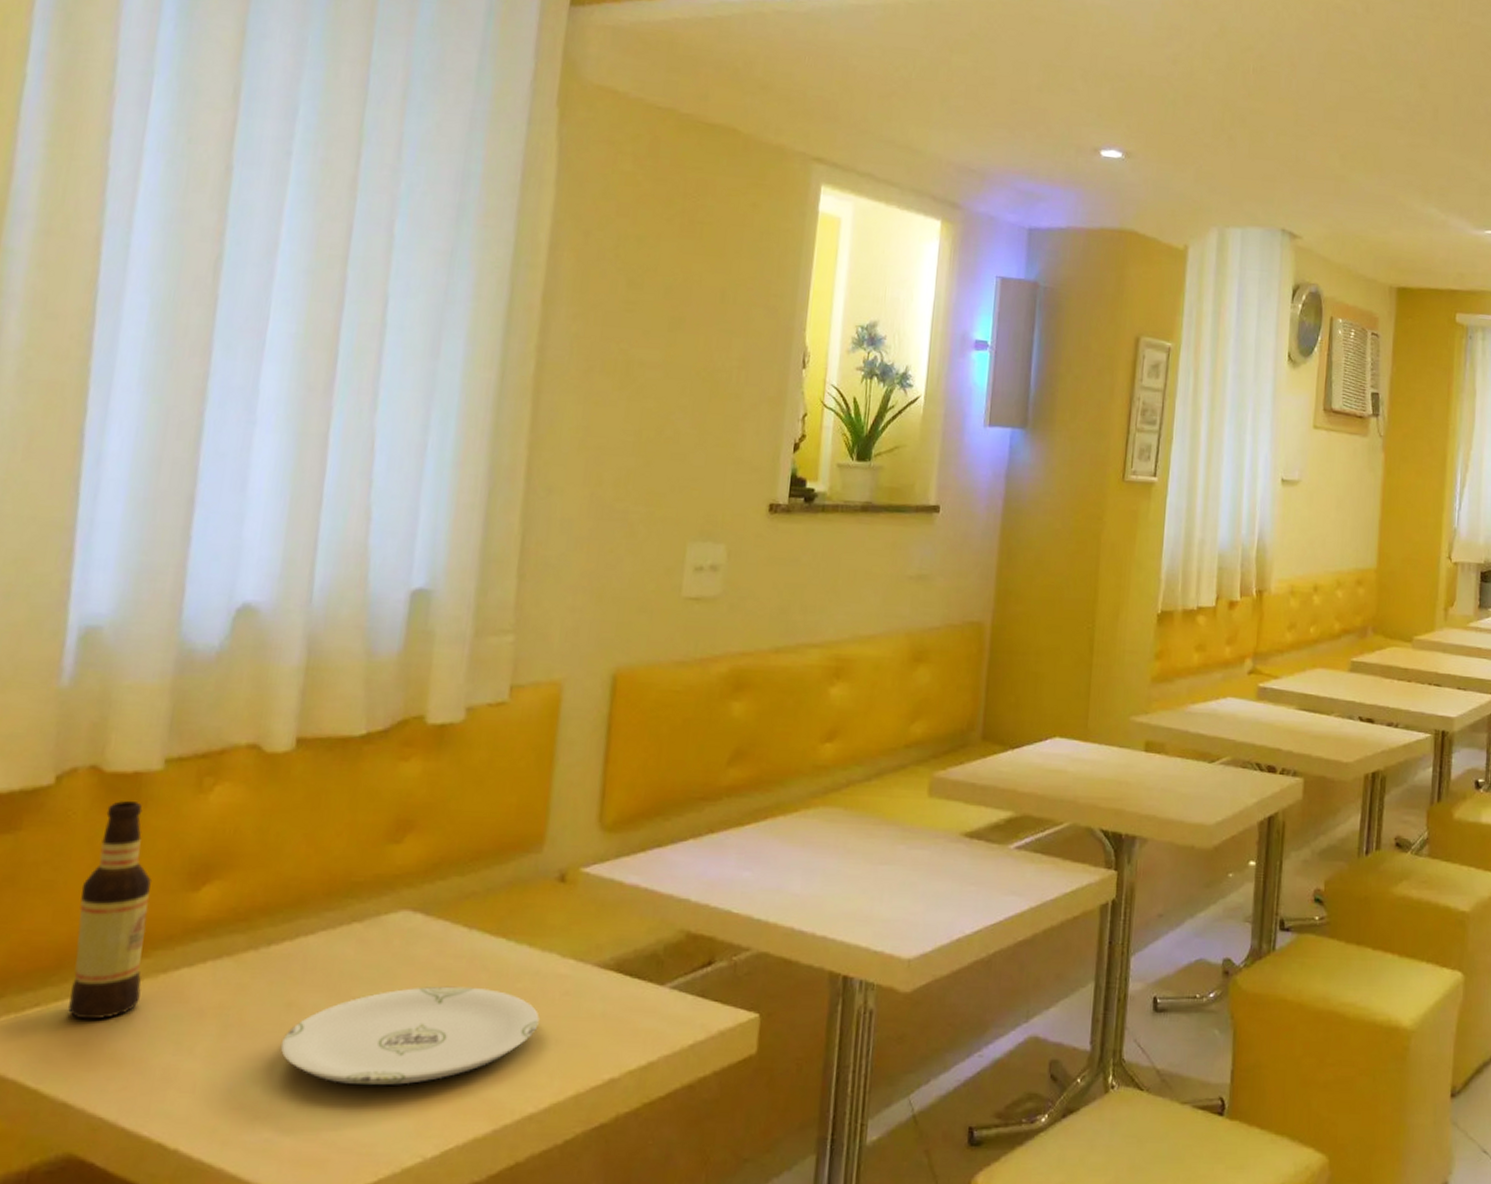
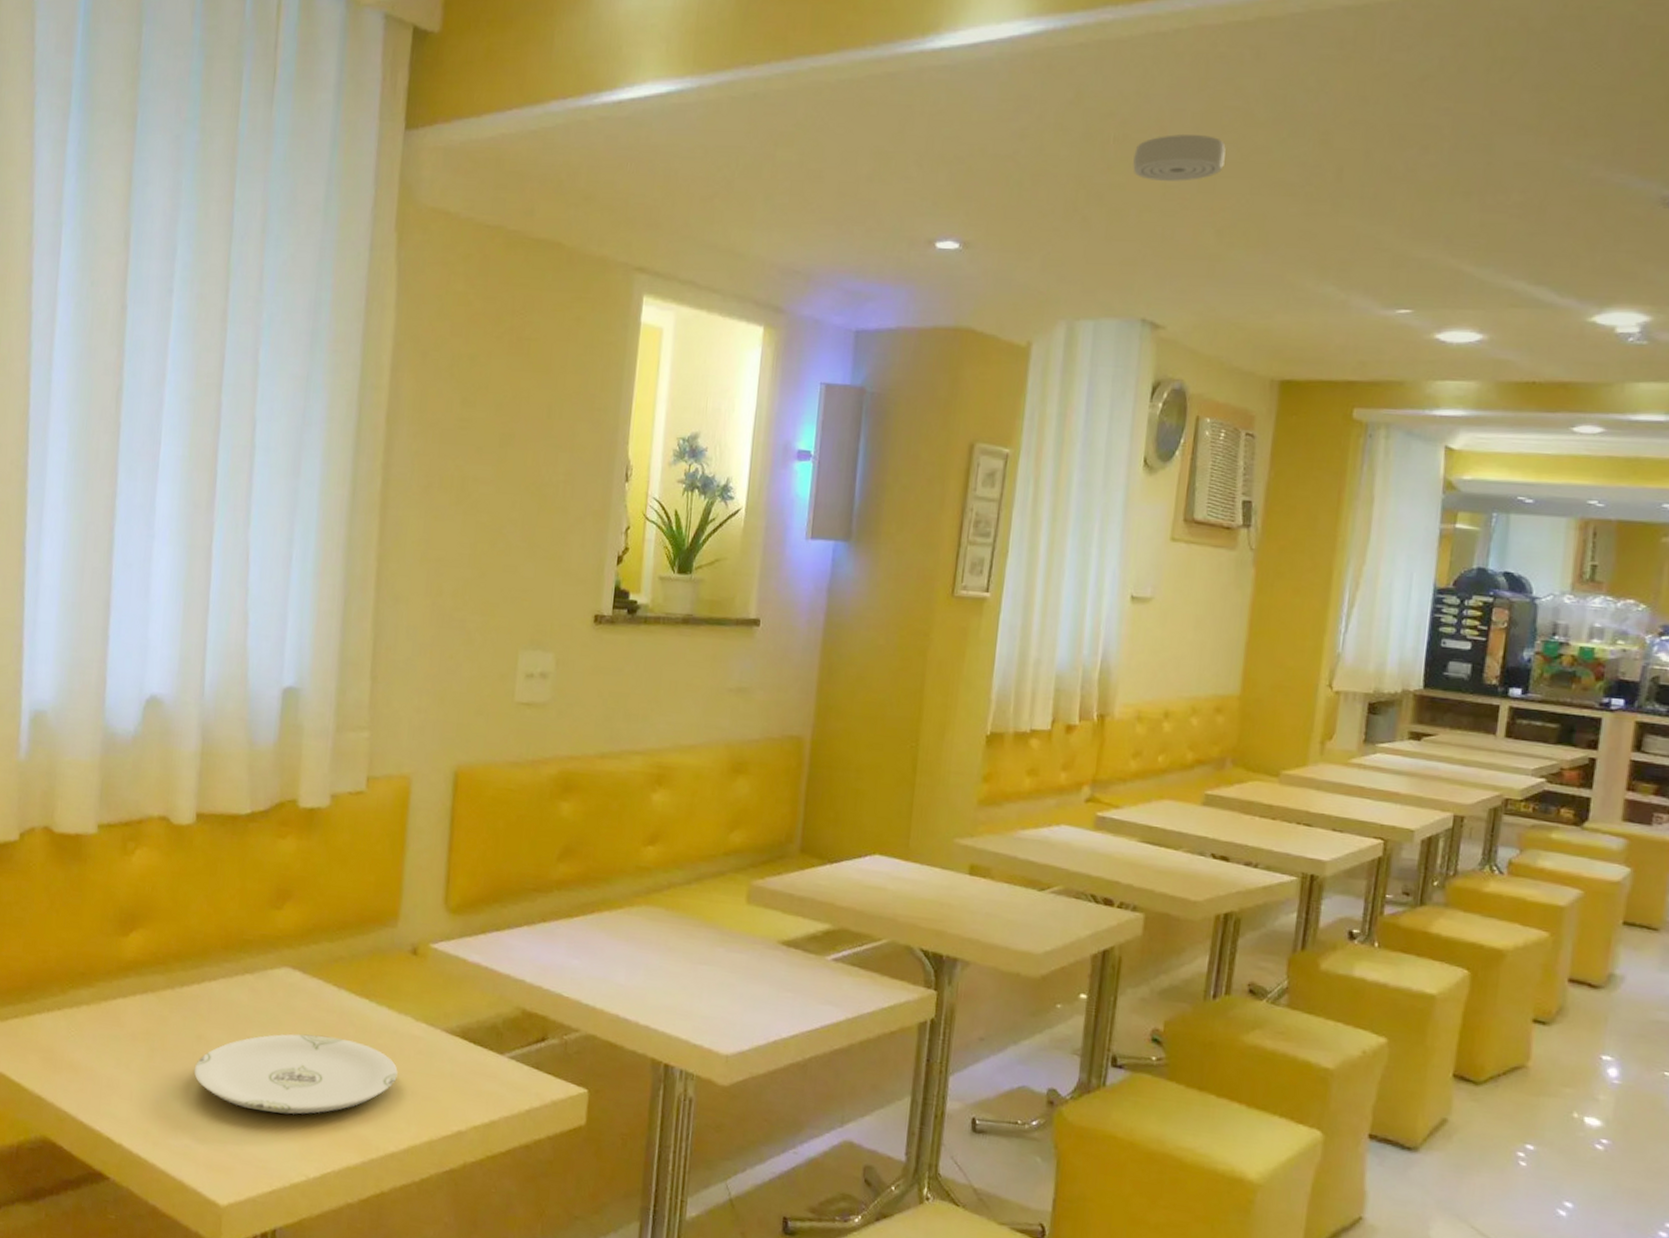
bottle: present [68,800,151,1020] -> none [38,857,92,1033]
smoke detector: none [1270,70,1345,111] -> present [1133,133,1226,181]

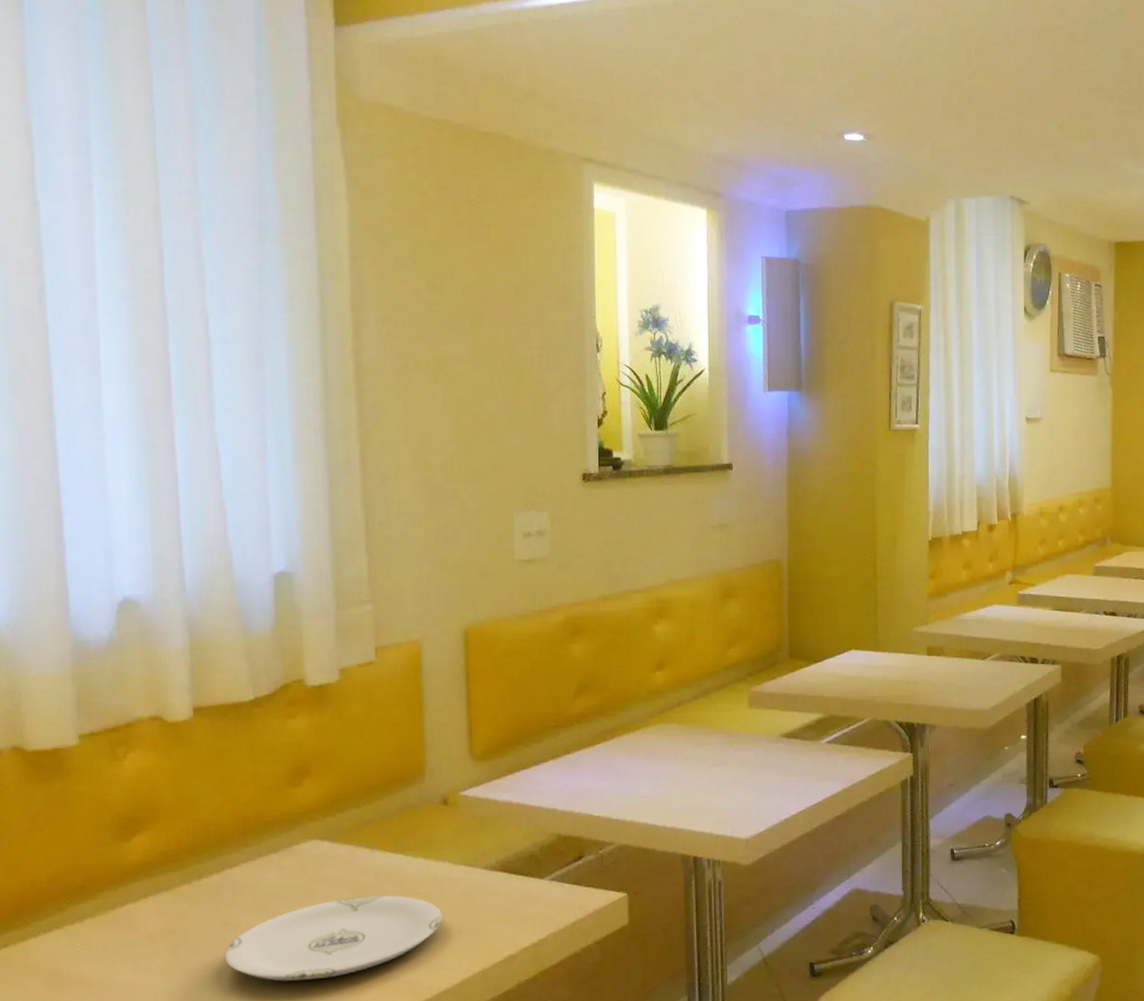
smoke detector: present [1133,133,1226,181] -> none [992,47,1058,86]

